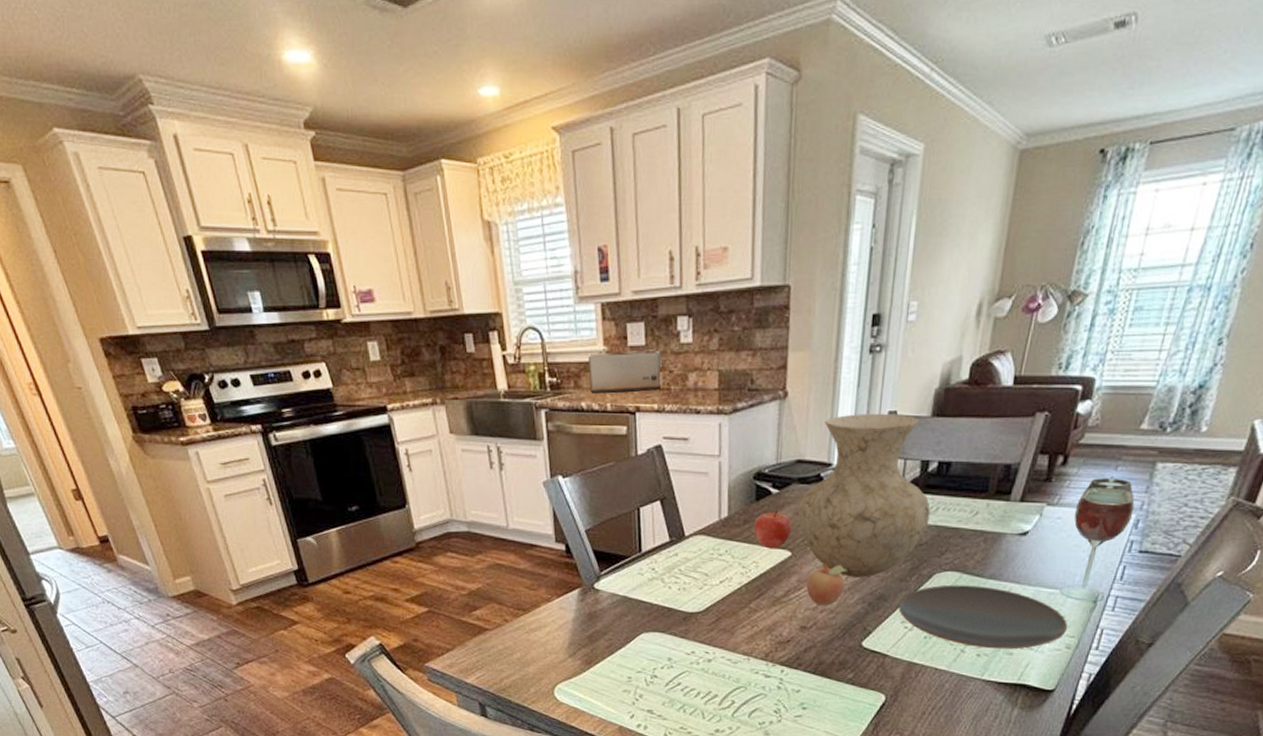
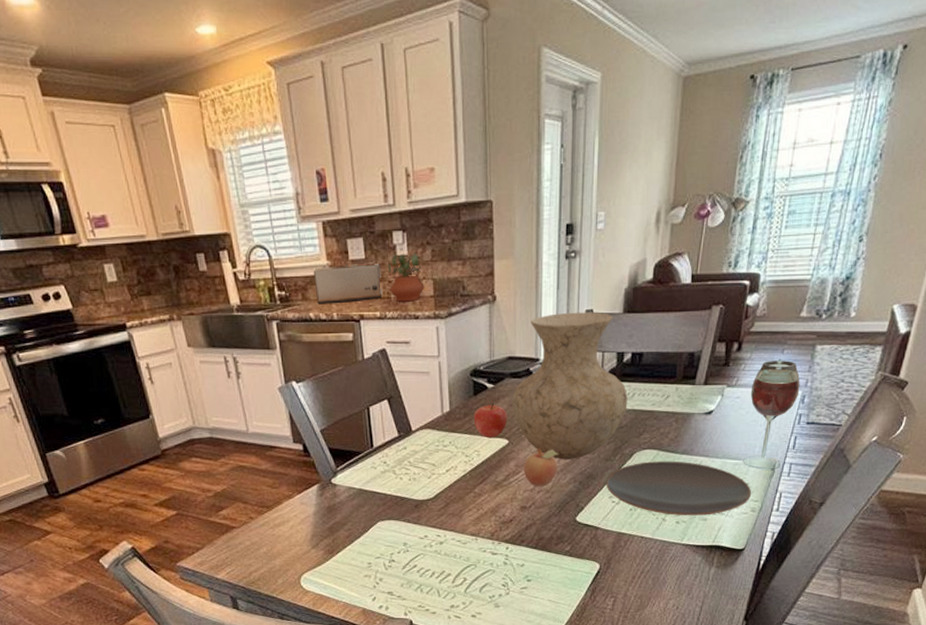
potted plant: none [670,339,707,394] -> present [388,251,423,302]

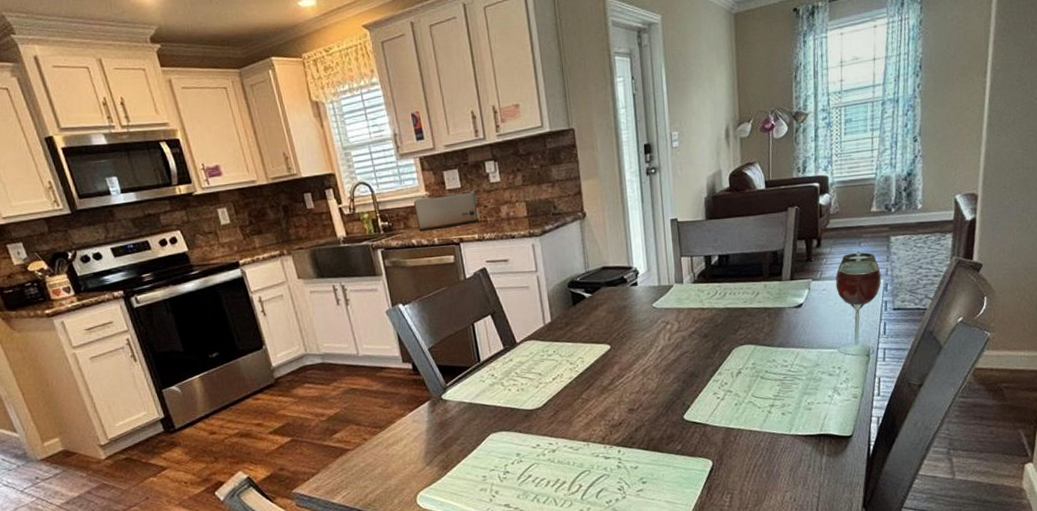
potted plant: present [388,251,423,302] -> none [483,178,517,224]
fruit: present [473,402,508,438] -> none [574,310,608,345]
vase: present [513,312,628,460] -> none [610,220,721,361]
fruit: present [524,448,559,487] -> none [627,351,661,389]
plate: present [606,461,752,516] -> none [708,354,851,407]

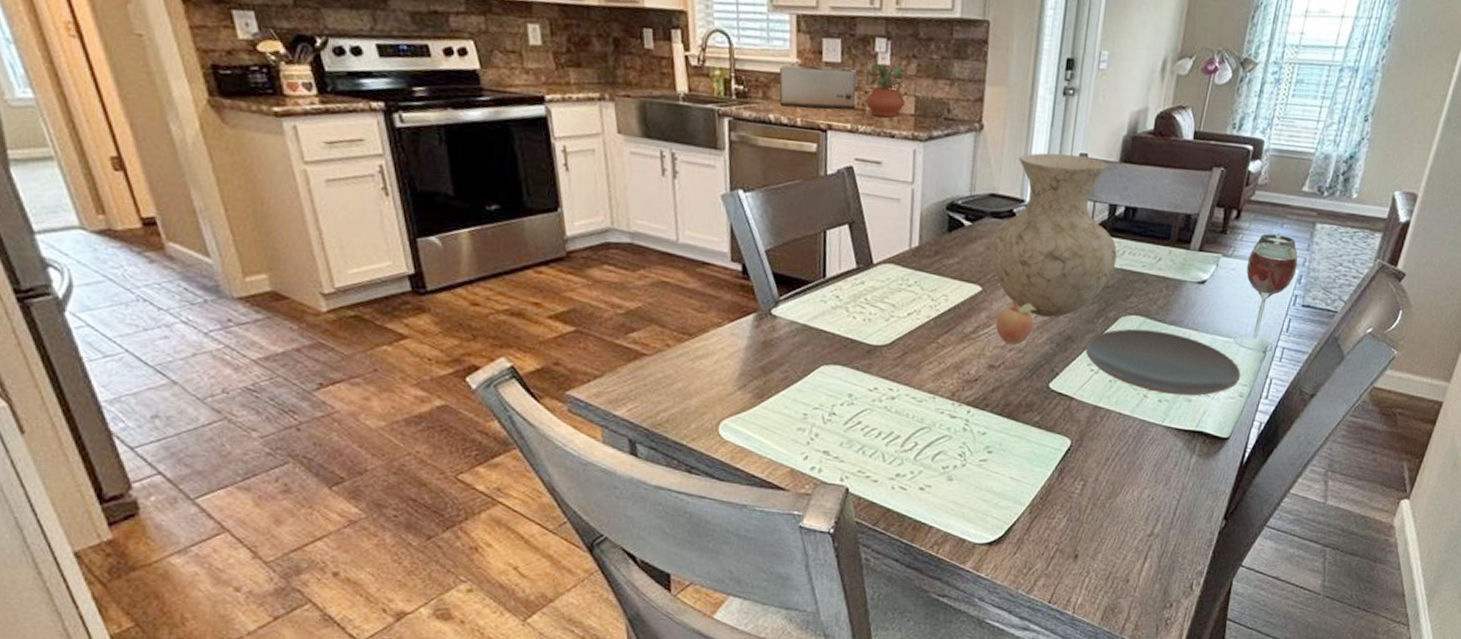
potted plant: none [483,178,517,224] -> present [865,63,904,118]
vase: none [610,220,721,361] -> present [989,153,1118,317]
fruit: none [627,351,661,389] -> present [995,300,1037,345]
plate: none [708,354,851,407] -> present [1085,328,1241,396]

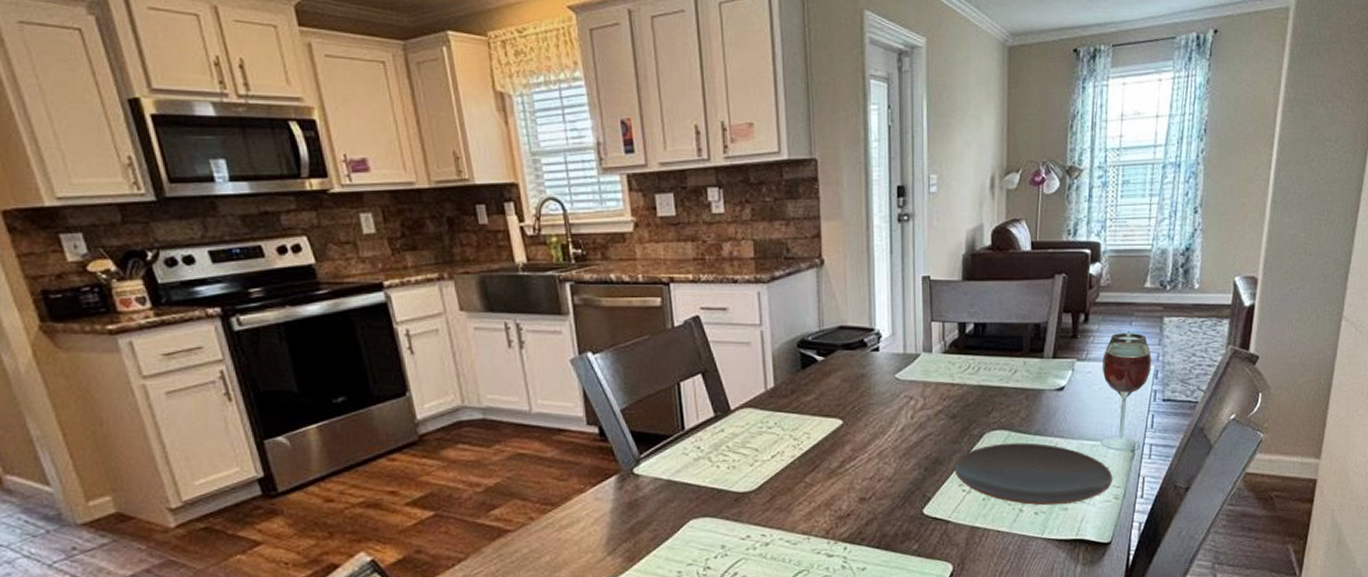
toaster: present [779,64,859,111] -> none [615,220,696,265]
potted plant: present [865,63,904,118] -> none [702,210,742,264]
vase: present [989,153,1118,317] -> none [846,278,973,442]
fruit: present [995,300,1037,345] -> none [861,429,900,475]

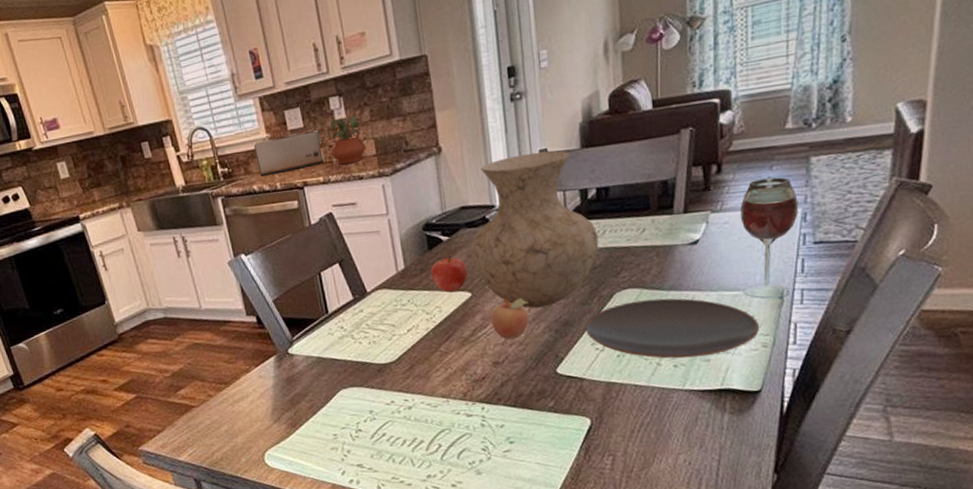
toaster: none [615,220,696,265] -> present [253,129,325,177]
potted plant: none [702,210,742,264] -> present [327,114,365,165]
fruit: none [802,377,841,419] -> present [430,255,468,293]
vase: none [846,278,973,442] -> present [470,150,599,308]
fruit: none [861,429,900,475] -> present [491,298,529,340]

